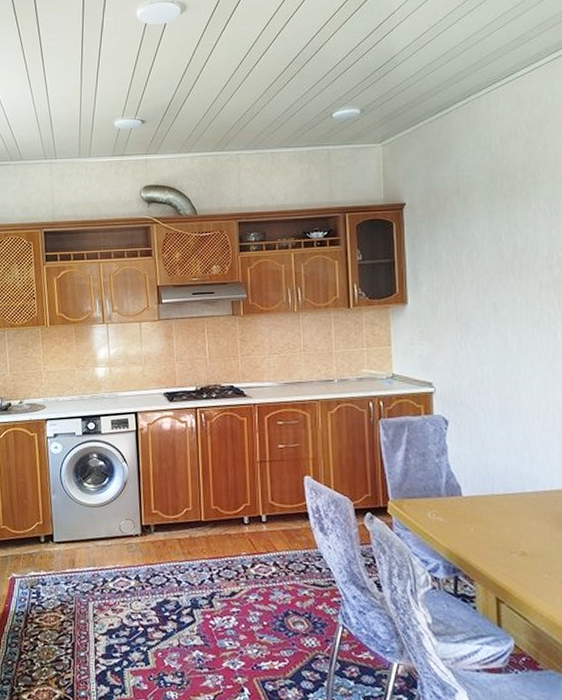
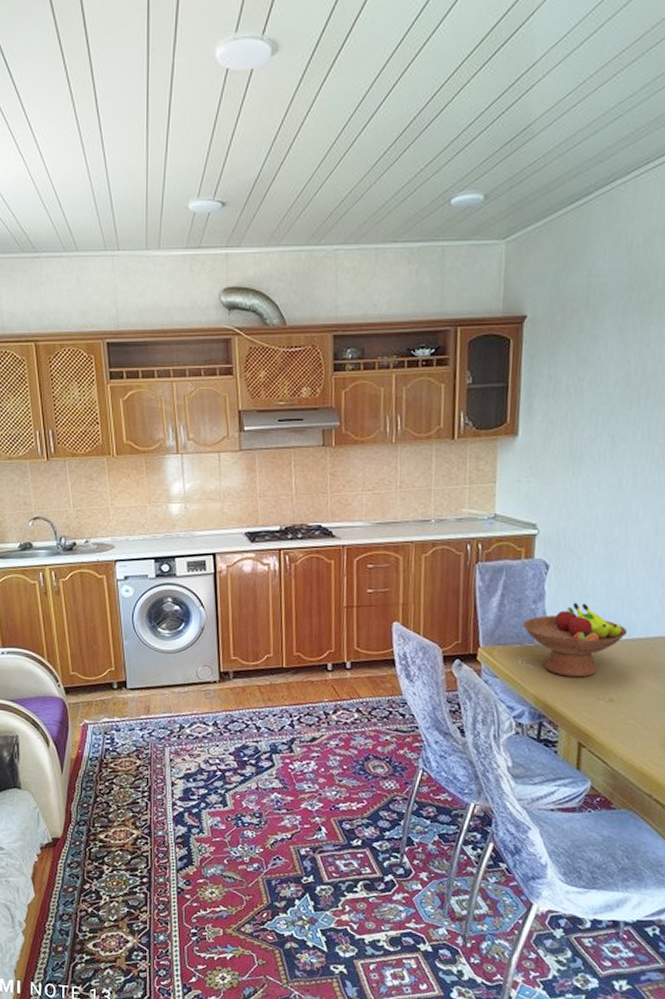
fruit bowl: none [429,456,531,531] -> present [522,602,628,678]

